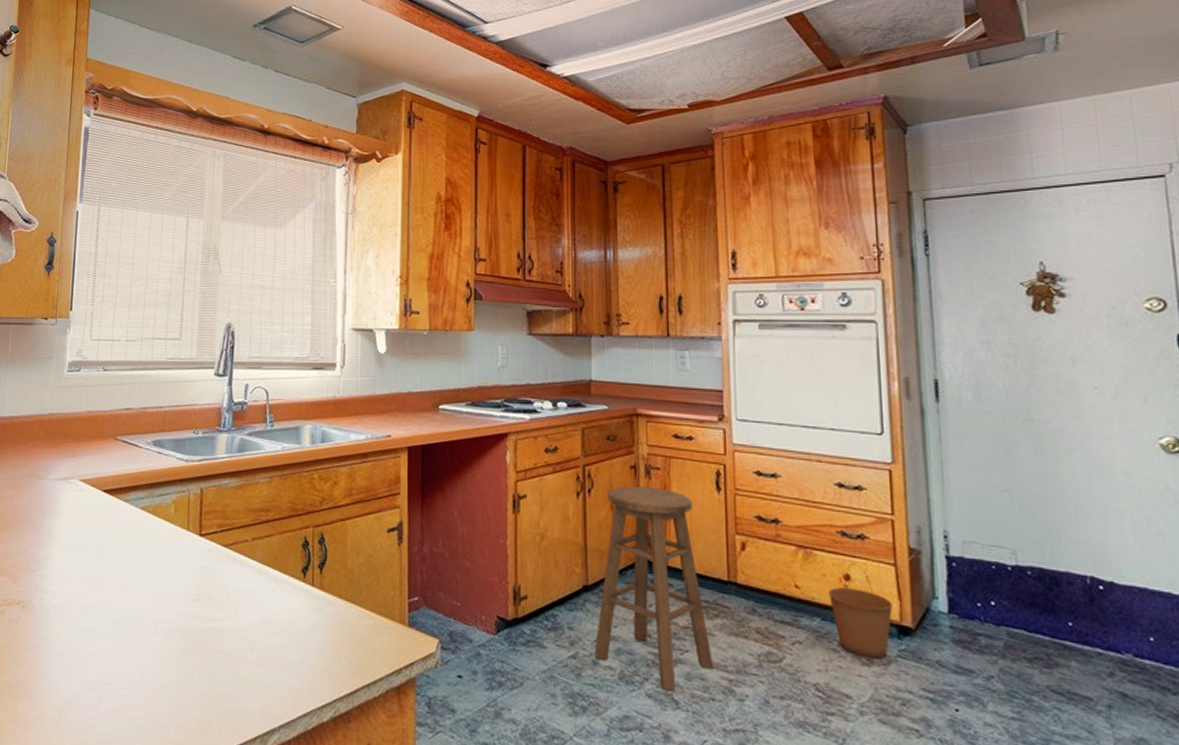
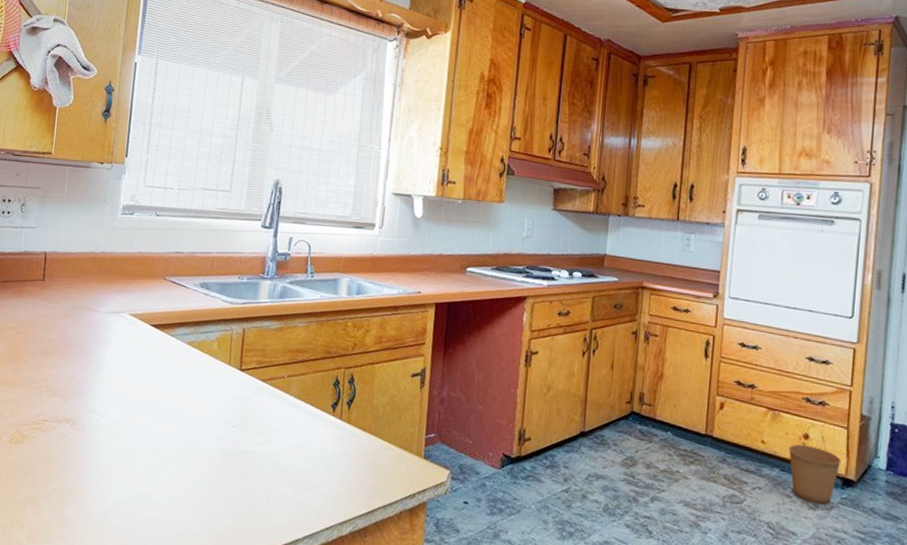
bar stool: present [595,486,714,692] -> none [584,348,685,523]

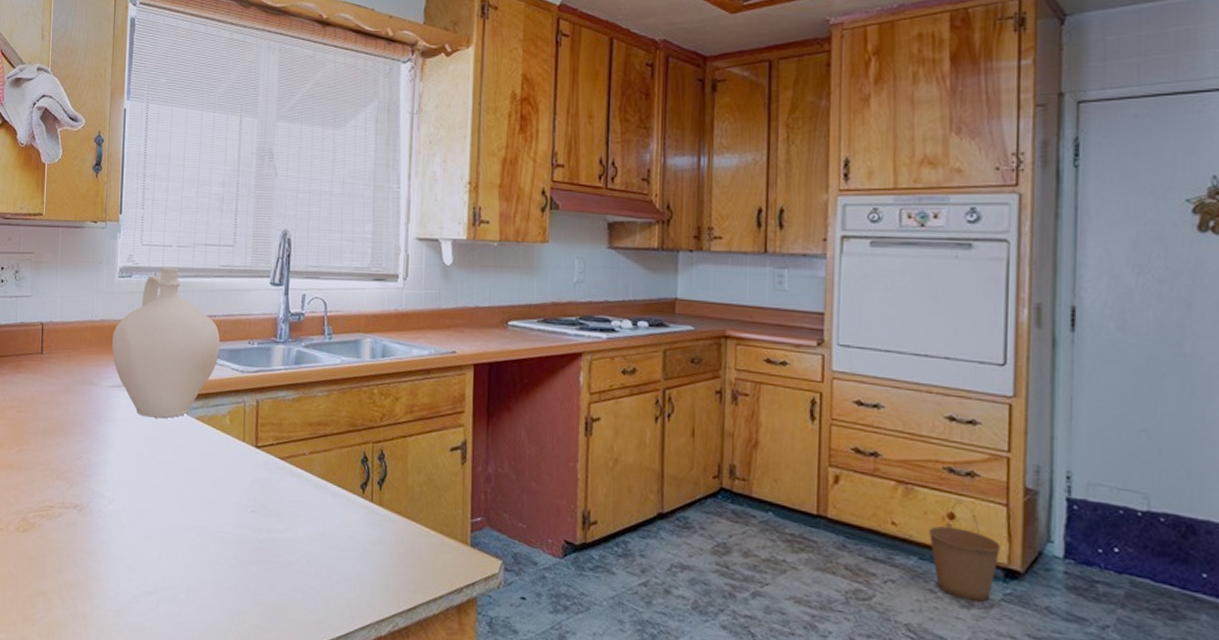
ceramic jug: none [111,208,213,343] -> present [112,267,221,419]

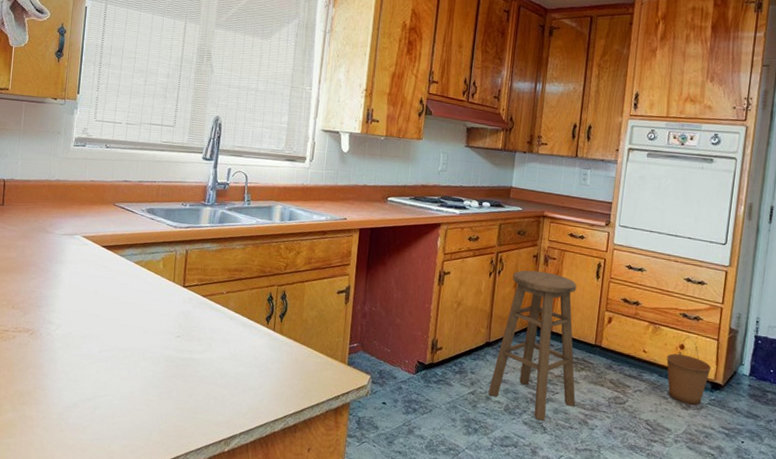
ceramic jug: present [112,267,221,419] -> none [65,140,159,262]
bar stool: none [667,411,797,624] -> present [488,270,577,421]

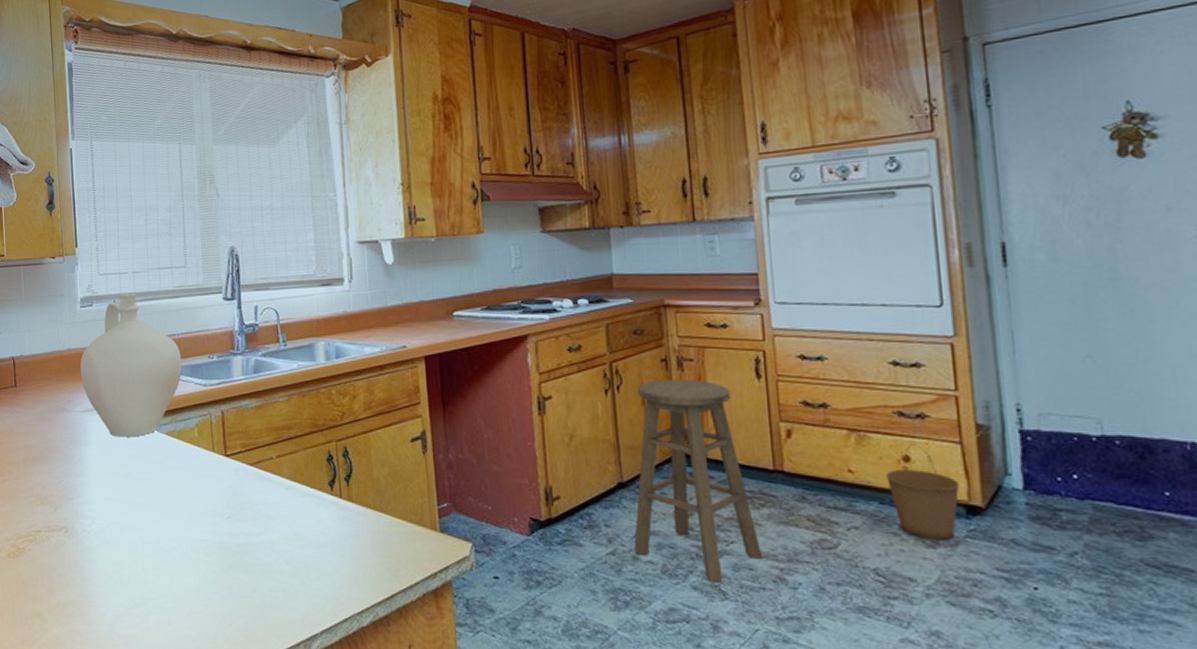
ceramic jug: none [65,140,159,262] -> present [80,292,183,437]

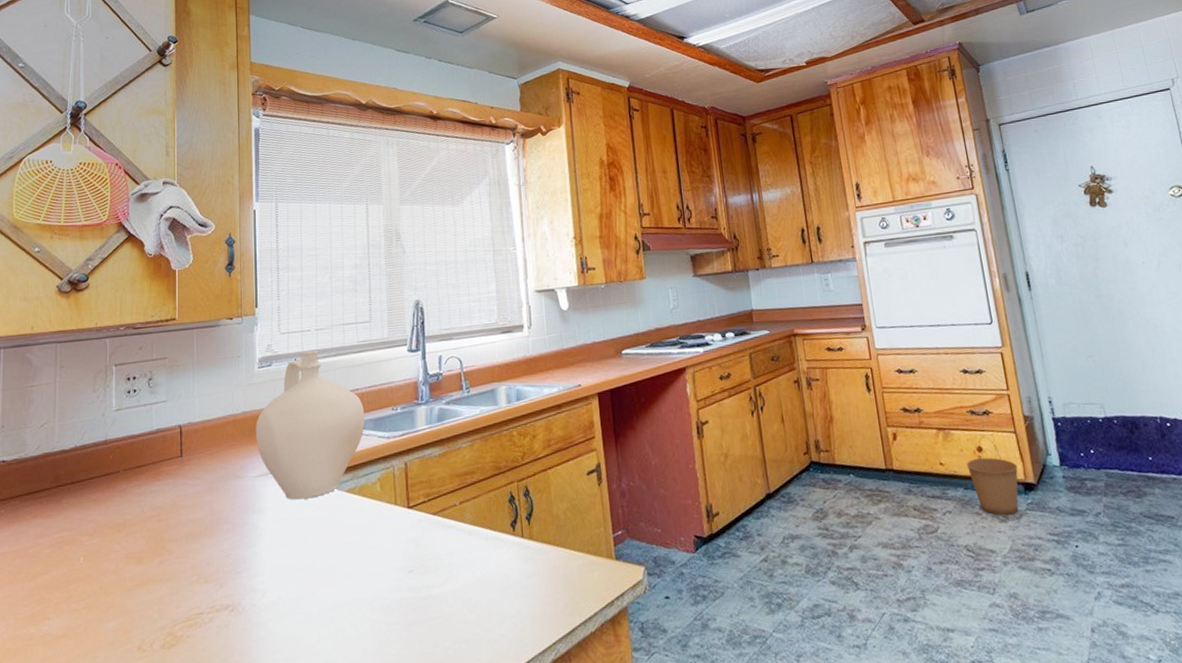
bar stool: present [634,379,763,583] -> none [777,396,884,576]

